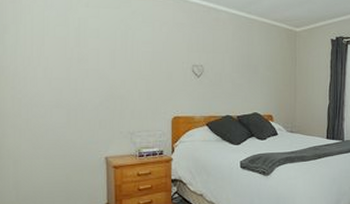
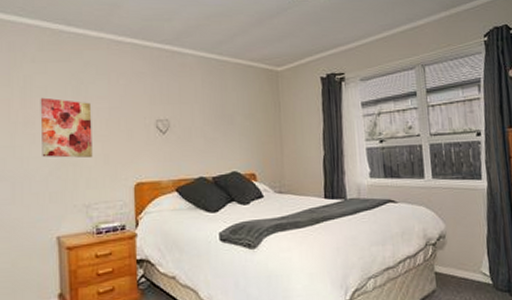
wall art: none [93,38,138,94] -> present [40,97,93,159]

